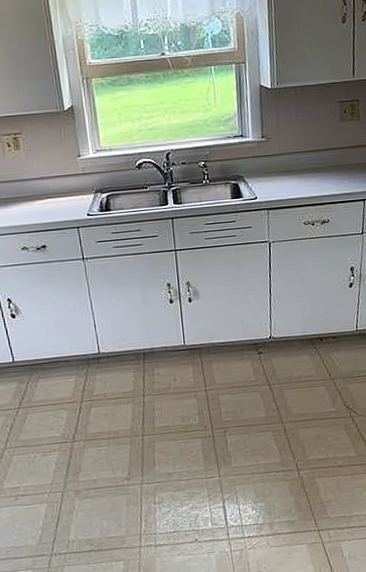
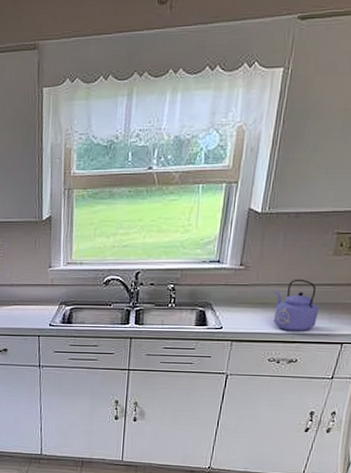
kettle: none [297,145,339,194] -> present [273,279,320,331]

